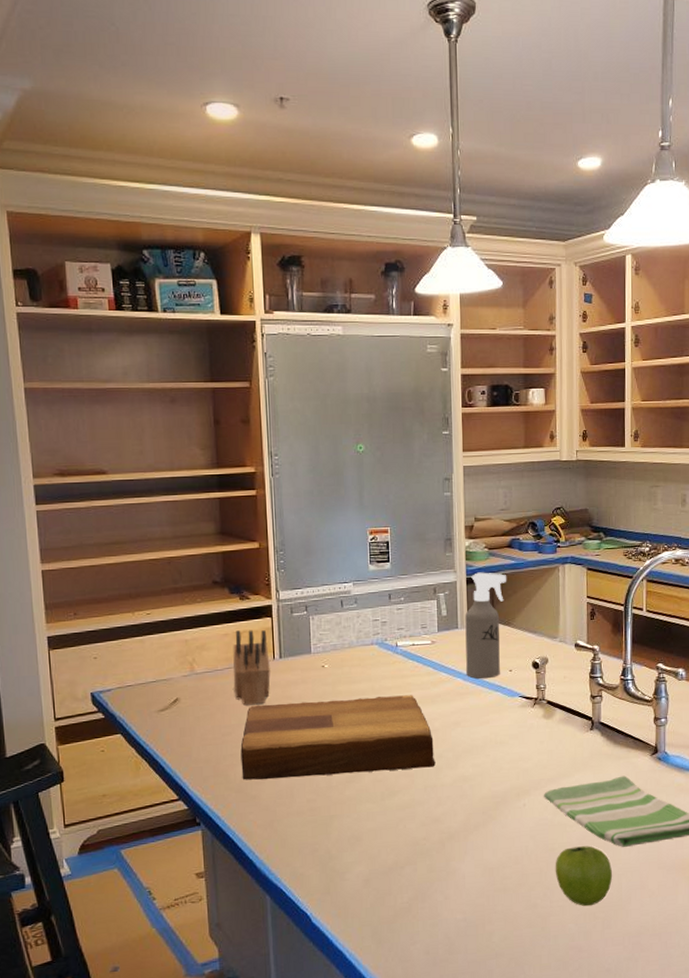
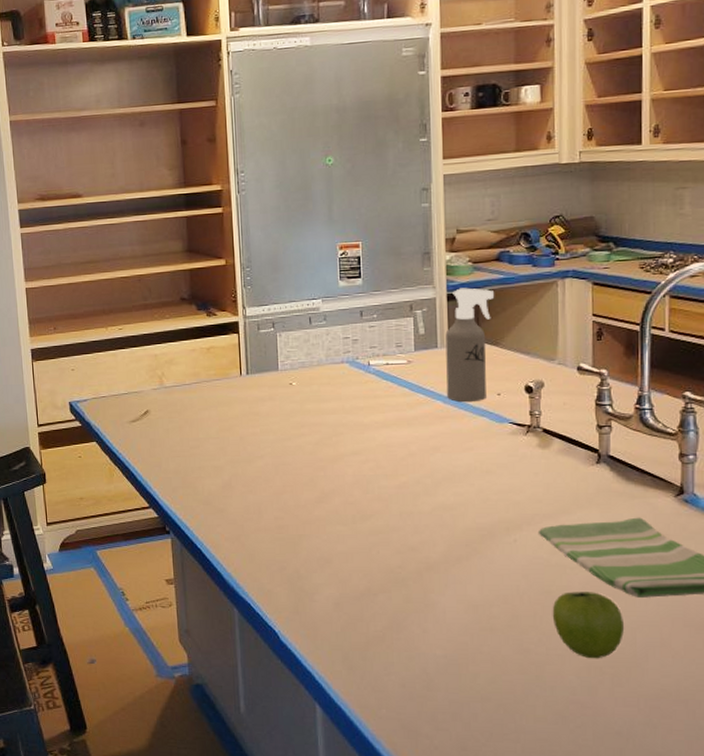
knife block: present [233,630,271,706] -> none [200,346,237,420]
cutting board: present [240,695,436,780] -> none [208,416,412,494]

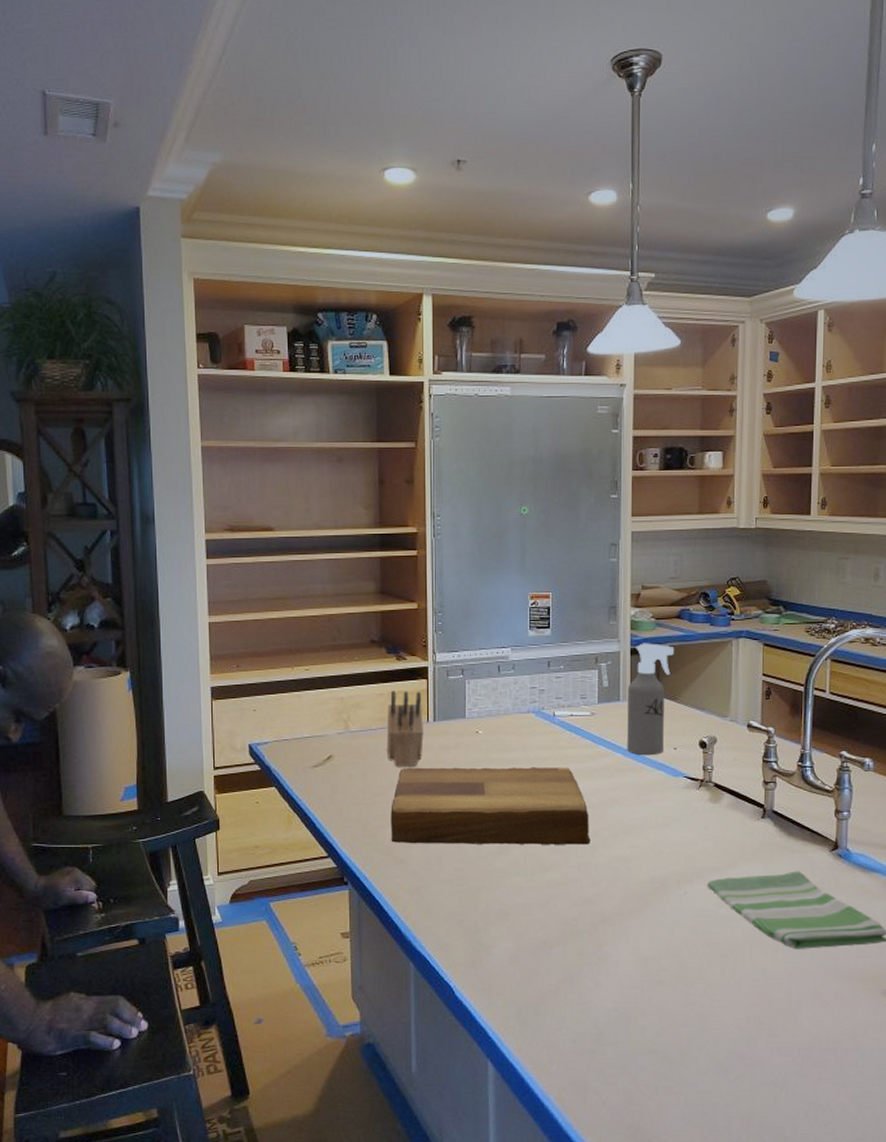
knife block: none [200,346,237,420] -> present [386,691,424,767]
cutting board: none [208,416,412,494] -> present [391,766,590,845]
fruit: present [552,592,625,659] -> none [717,944,782,1010]

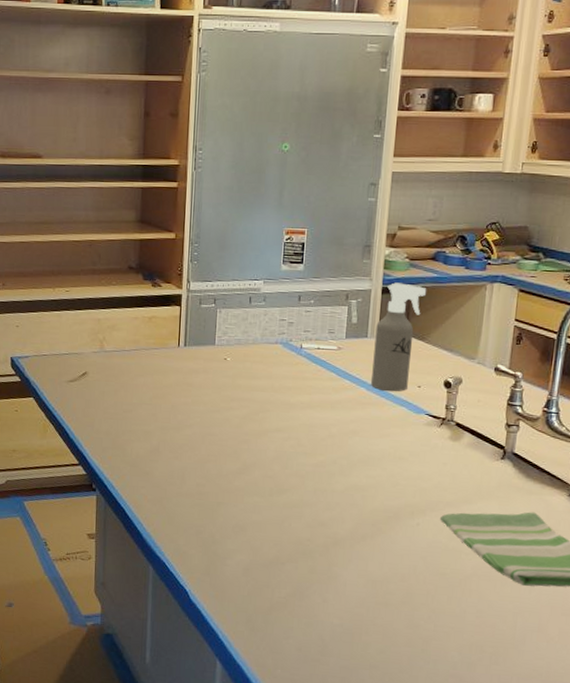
knife block: present [386,691,424,767] -> none [138,315,175,387]
cutting board: present [391,766,590,845] -> none [138,387,329,472]

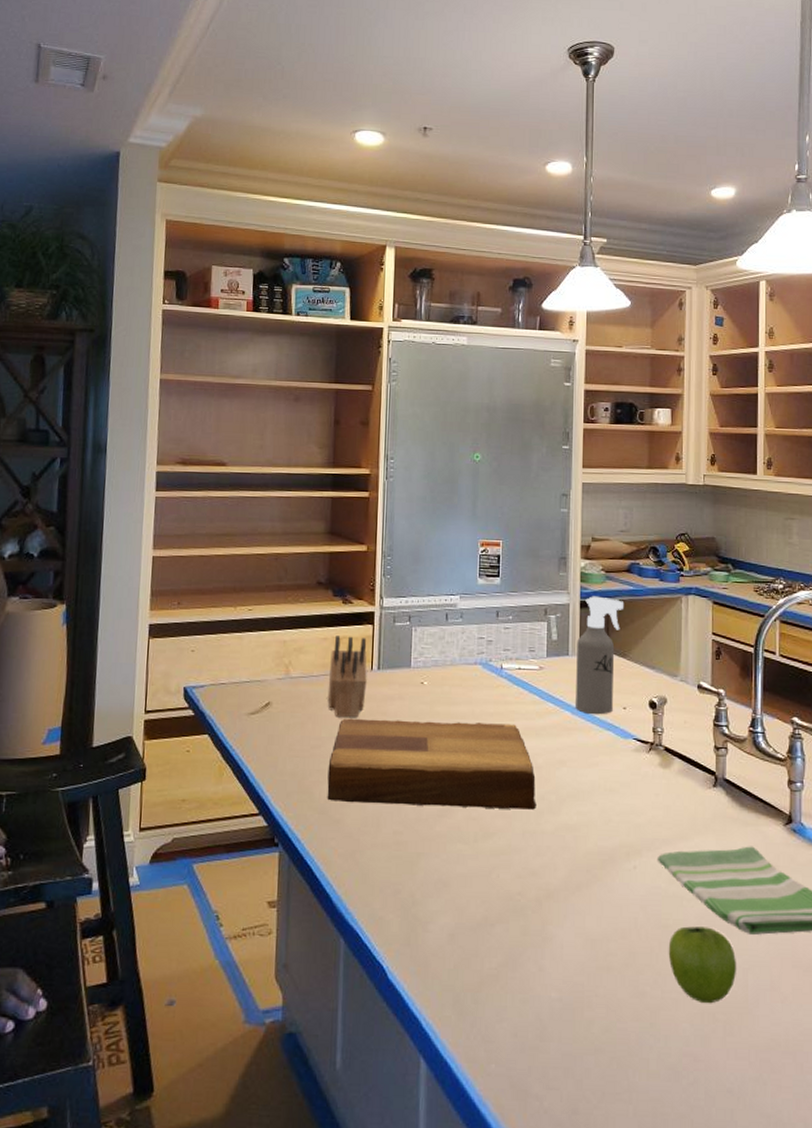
knife block: none [138,315,175,387] -> present [327,636,367,718]
cutting board: none [138,387,329,472] -> present [327,718,536,810]
fruit: none [443,575,508,639] -> present [668,926,737,1004]

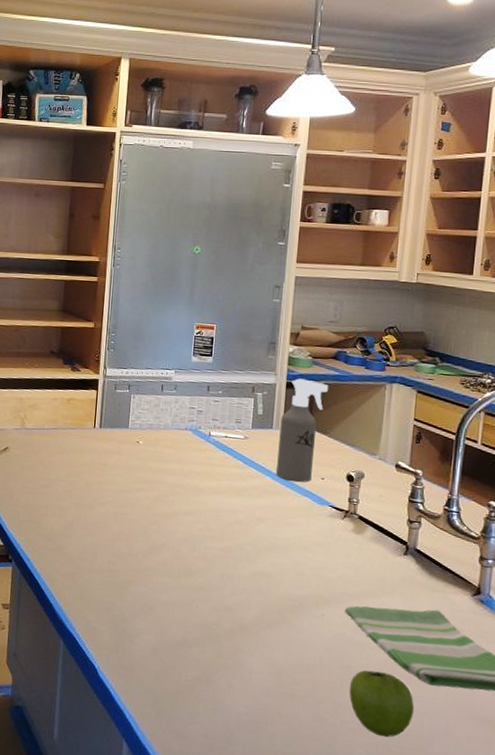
knife block: present [327,636,367,718] -> none [56,397,91,465]
cutting board: present [327,718,536,810] -> none [53,465,236,557]

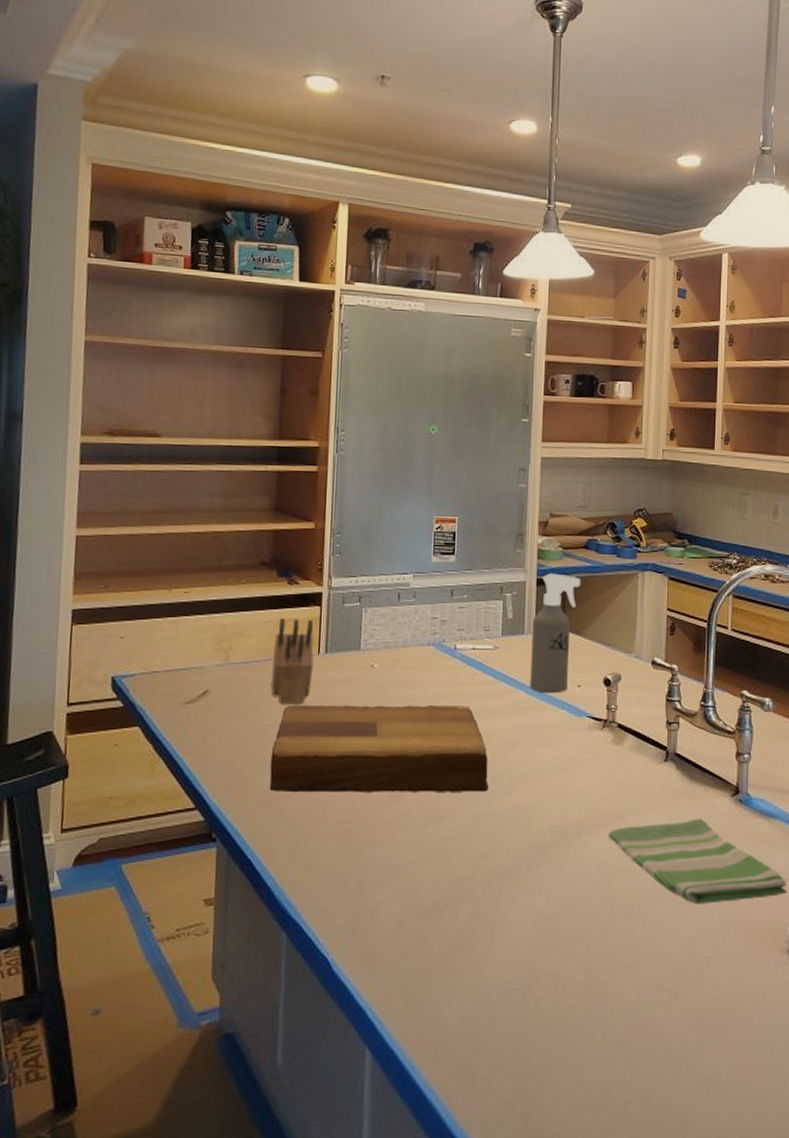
cutting board: none [53,465,236,557] -> present [269,704,489,793]
knife block: none [56,397,91,465] -> present [271,618,314,704]
fruit: present [349,670,415,738] -> none [617,899,683,974]

